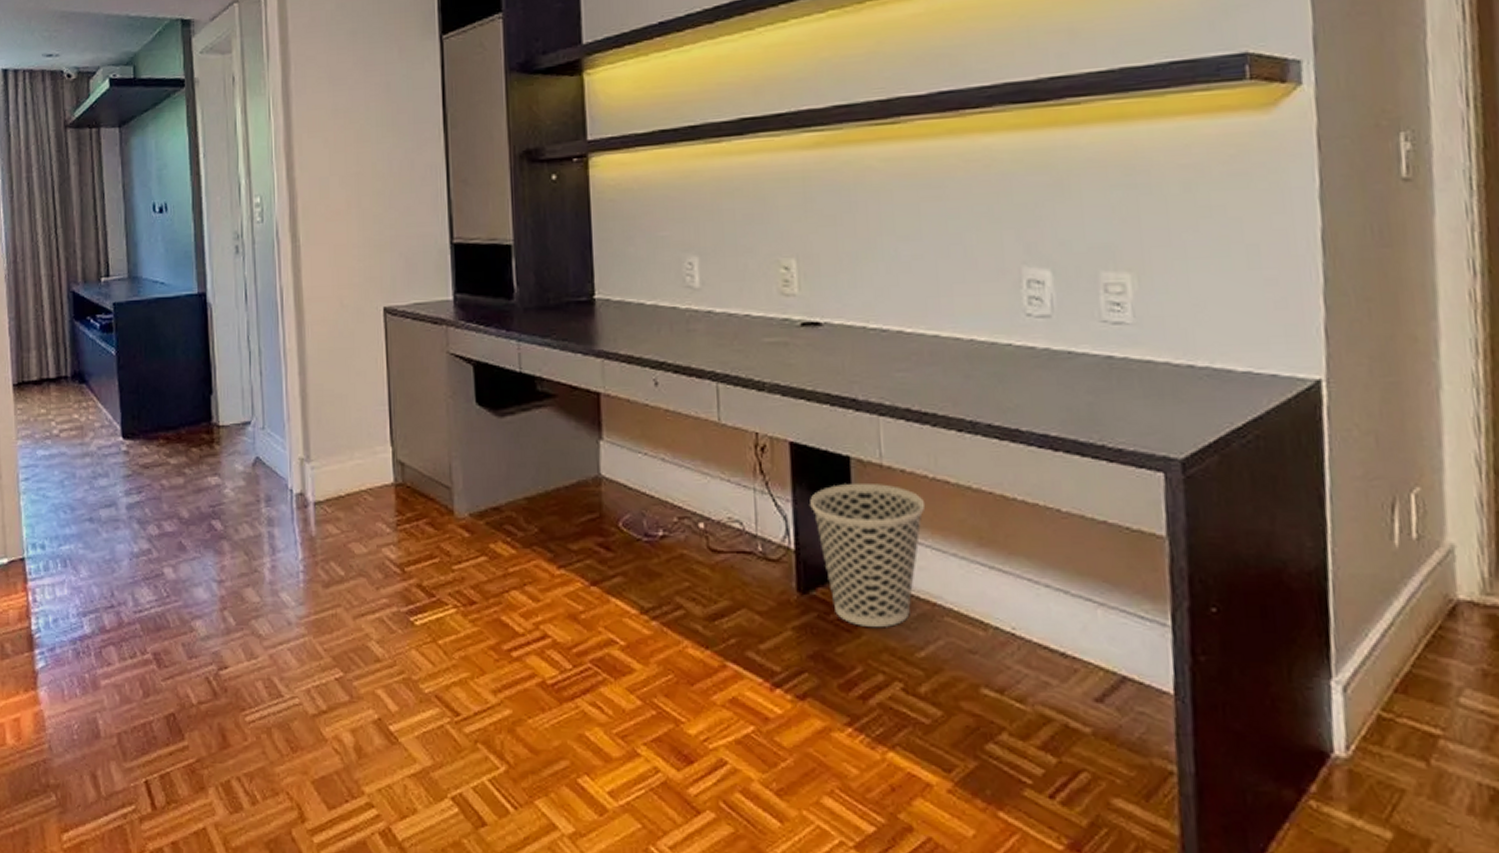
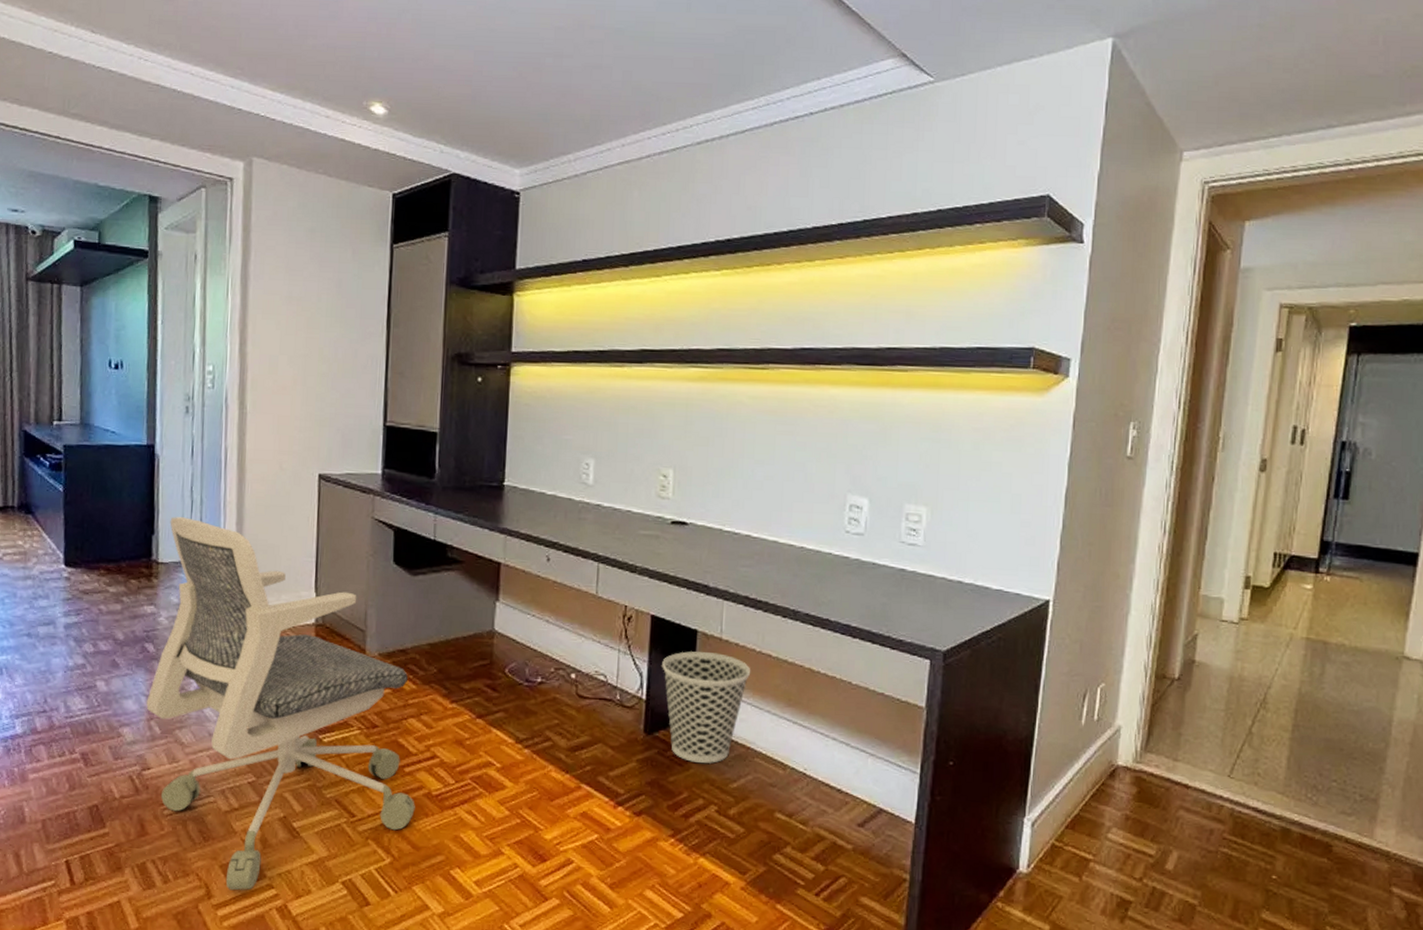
office chair: none [218,370,529,812] -> present [146,516,415,891]

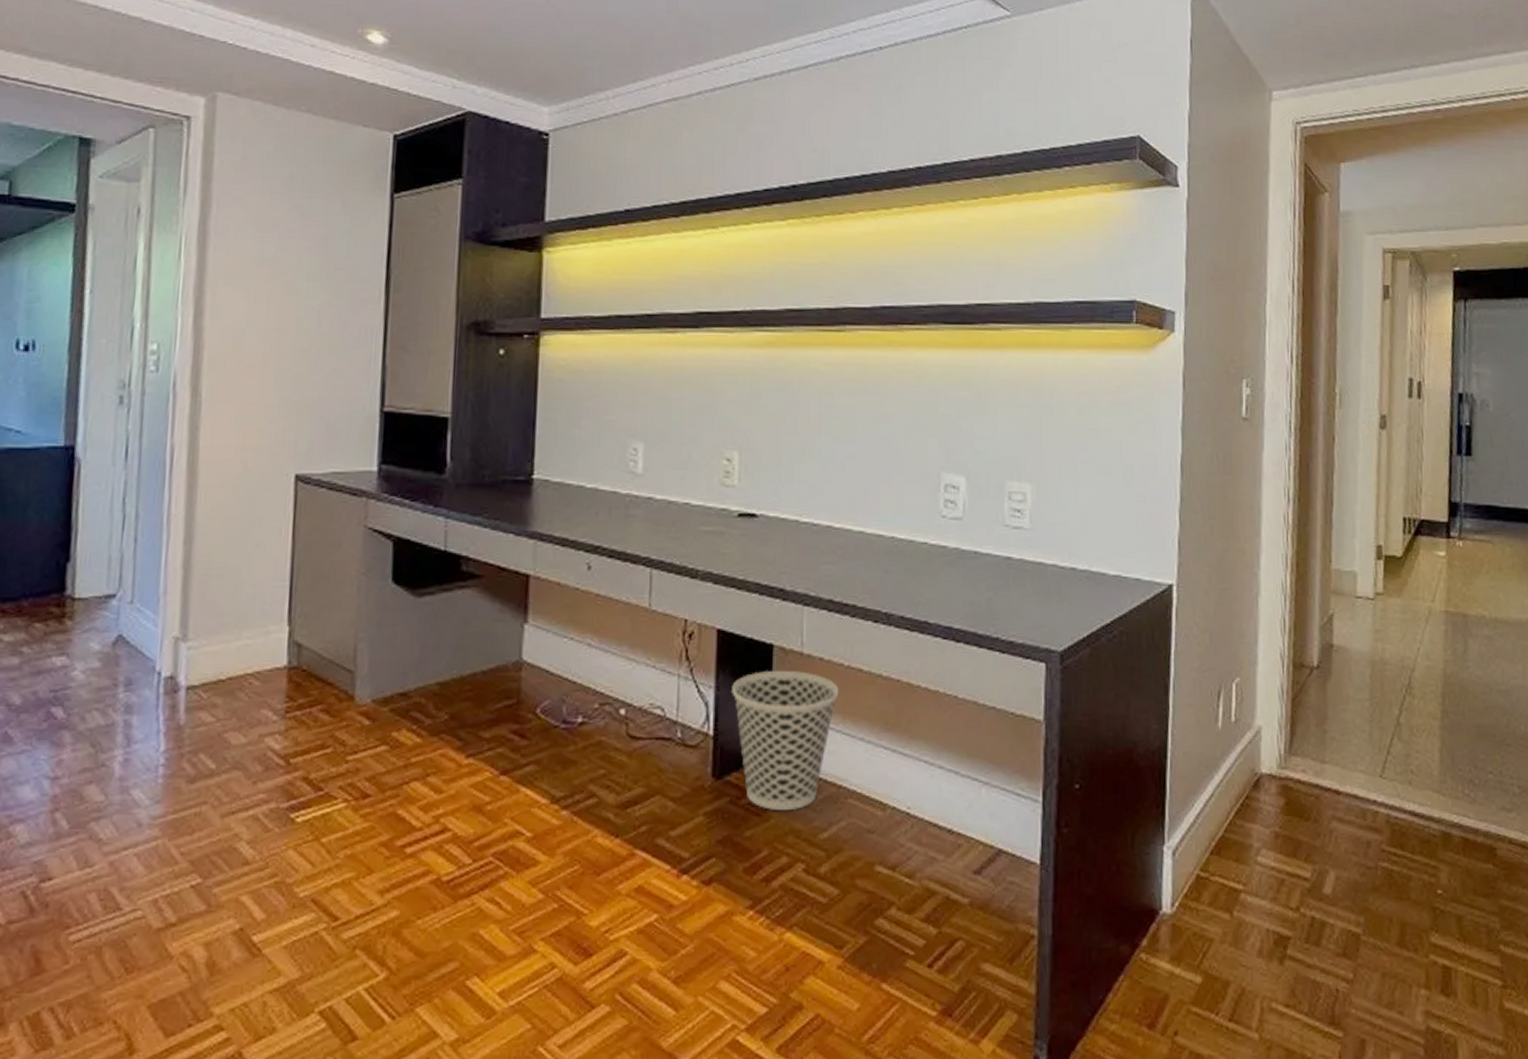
office chair: present [146,516,415,891] -> none [50,536,420,1040]

